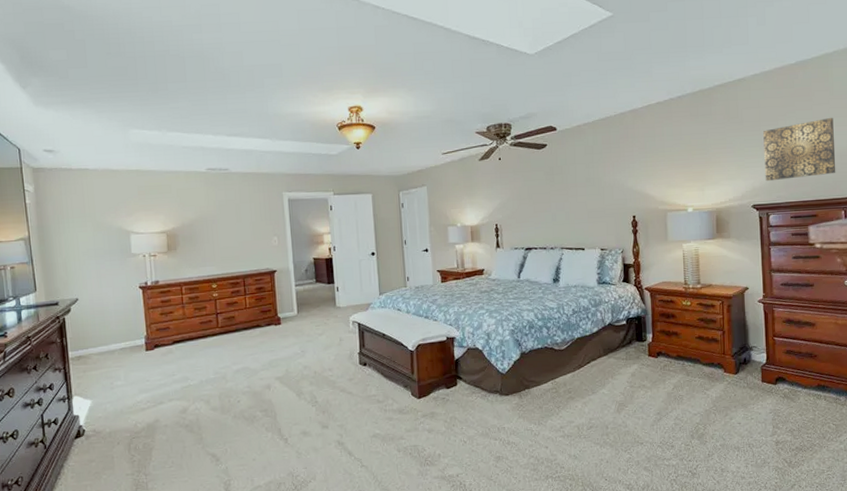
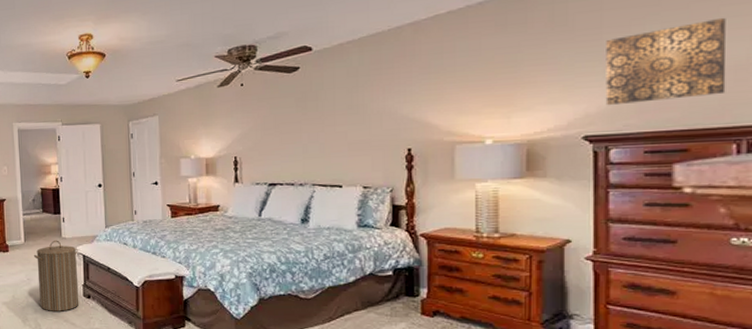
laundry hamper: none [307,310,356,383] -> present [33,240,79,311]

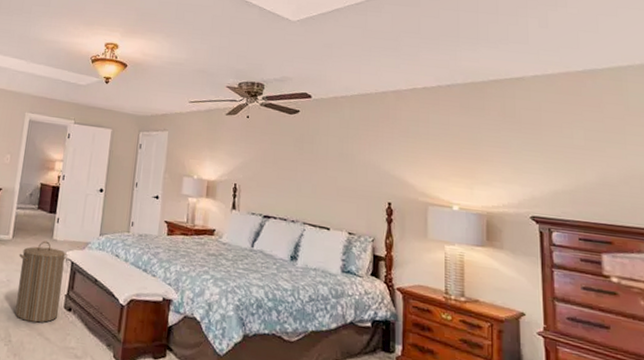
wall art: present [605,17,726,106] -> none [545,134,636,198]

